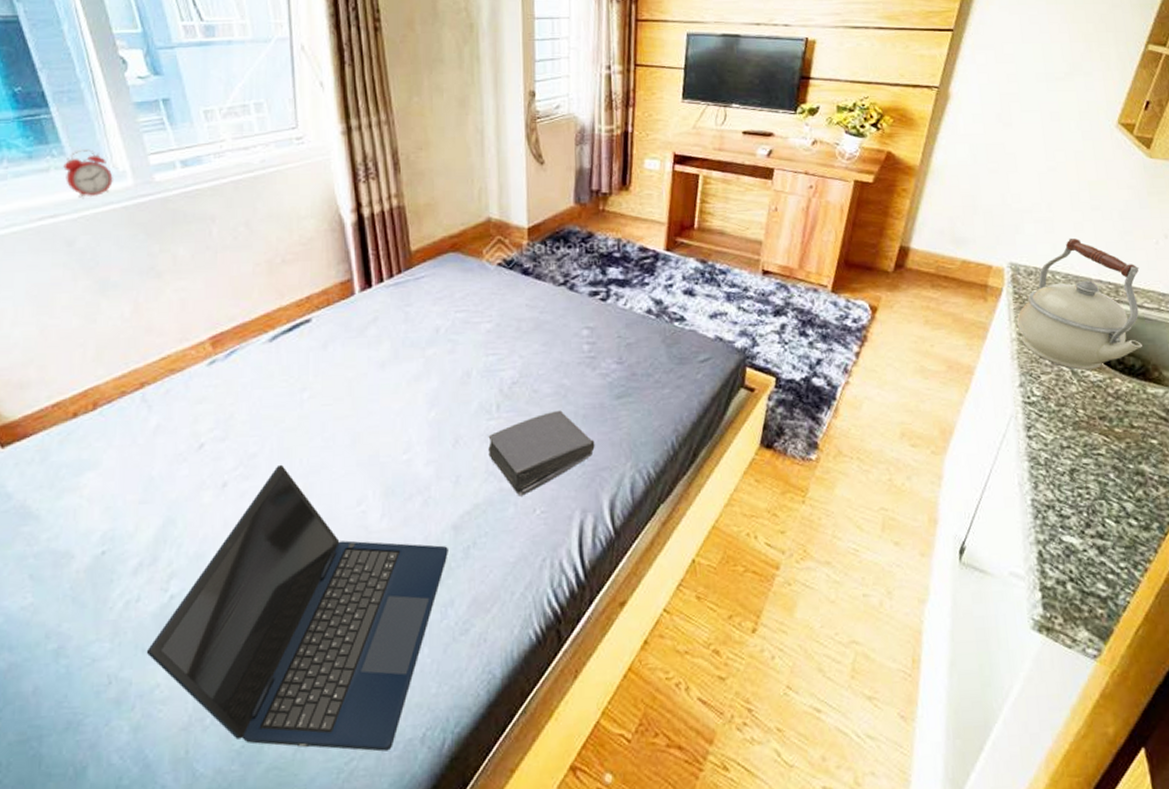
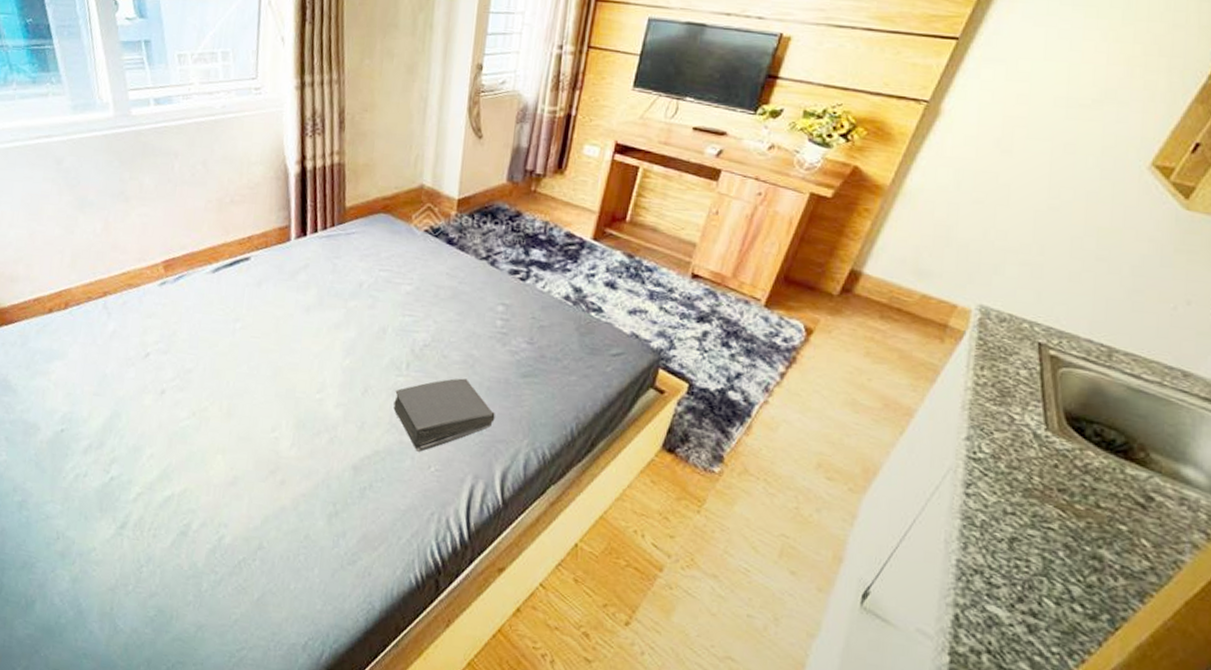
alarm clock: present [63,149,113,199] -> none [59,79,98,124]
laptop: present [146,464,448,752] -> none [87,383,347,649]
kettle: present [1017,237,1142,371] -> none [976,287,1145,437]

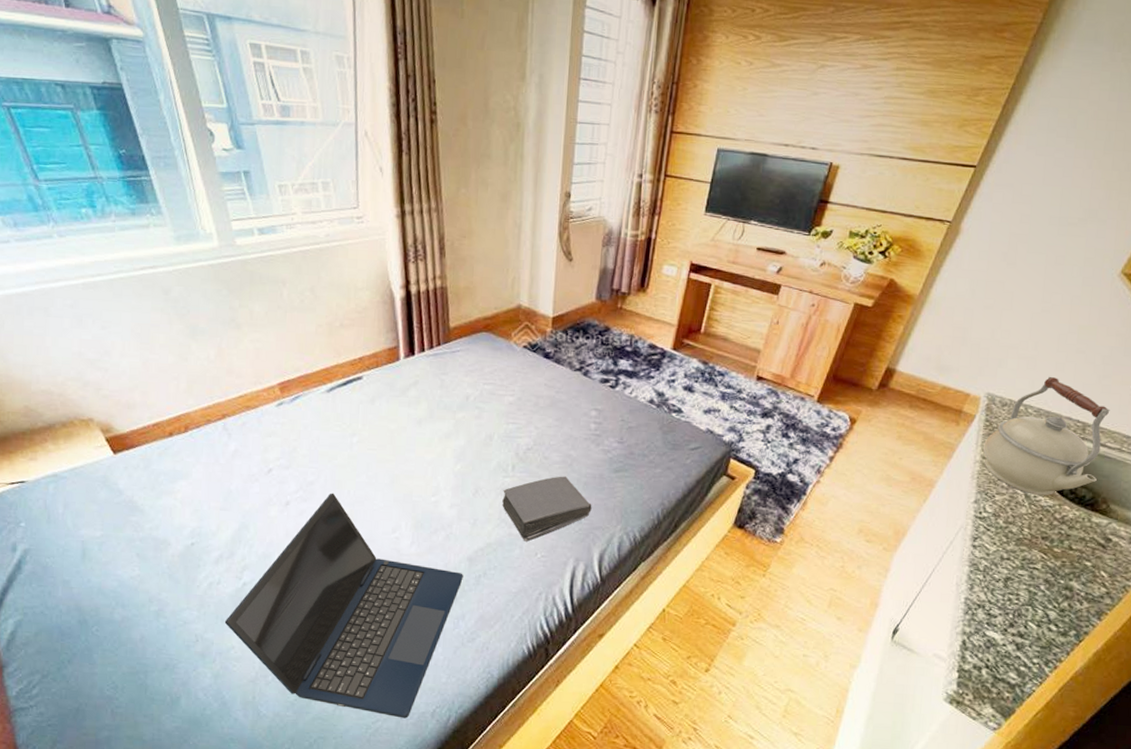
laptop: none [87,383,347,649] -> present [224,493,463,718]
kettle: none [976,287,1145,437] -> present [983,376,1110,496]

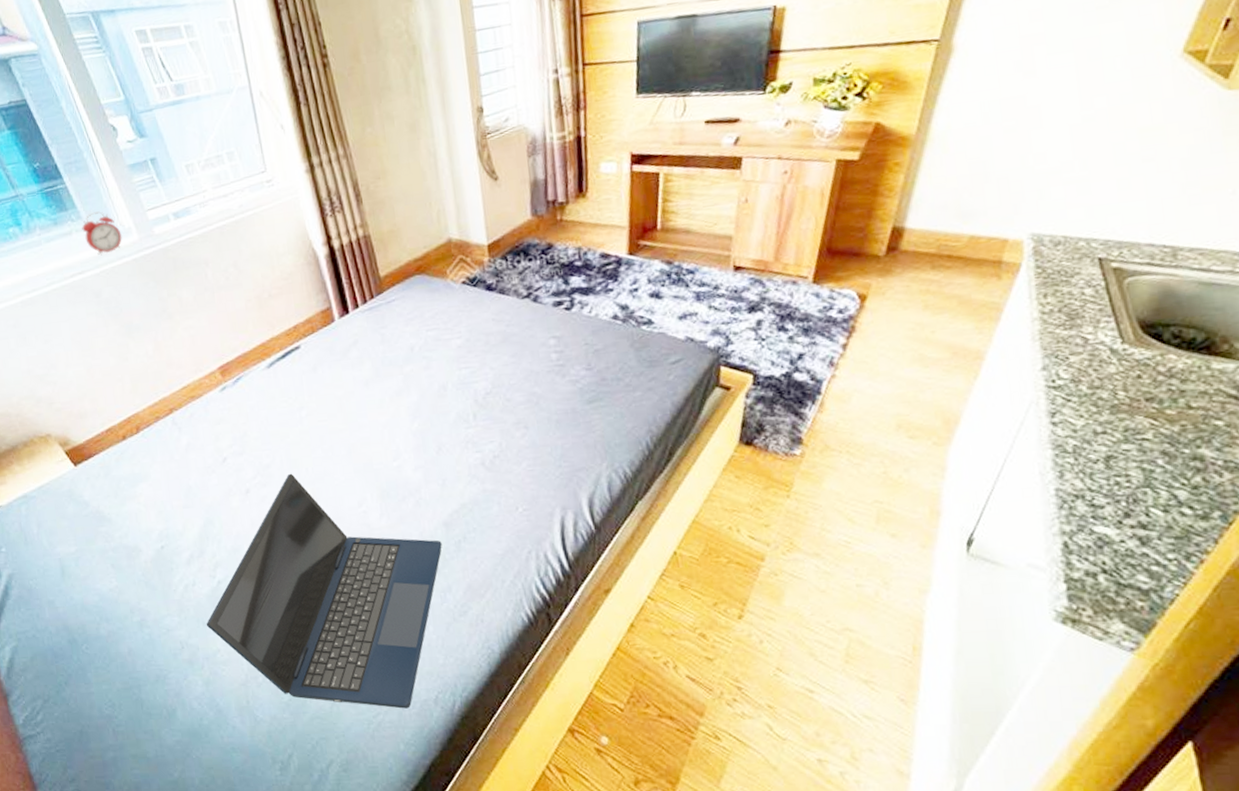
alarm clock: none [161,210,202,255] -> present [82,211,122,256]
book: present [502,476,592,542] -> none [468,417,570,496]
kettle: present [983,376,1110,496] -> none [1040,197,1208,348]

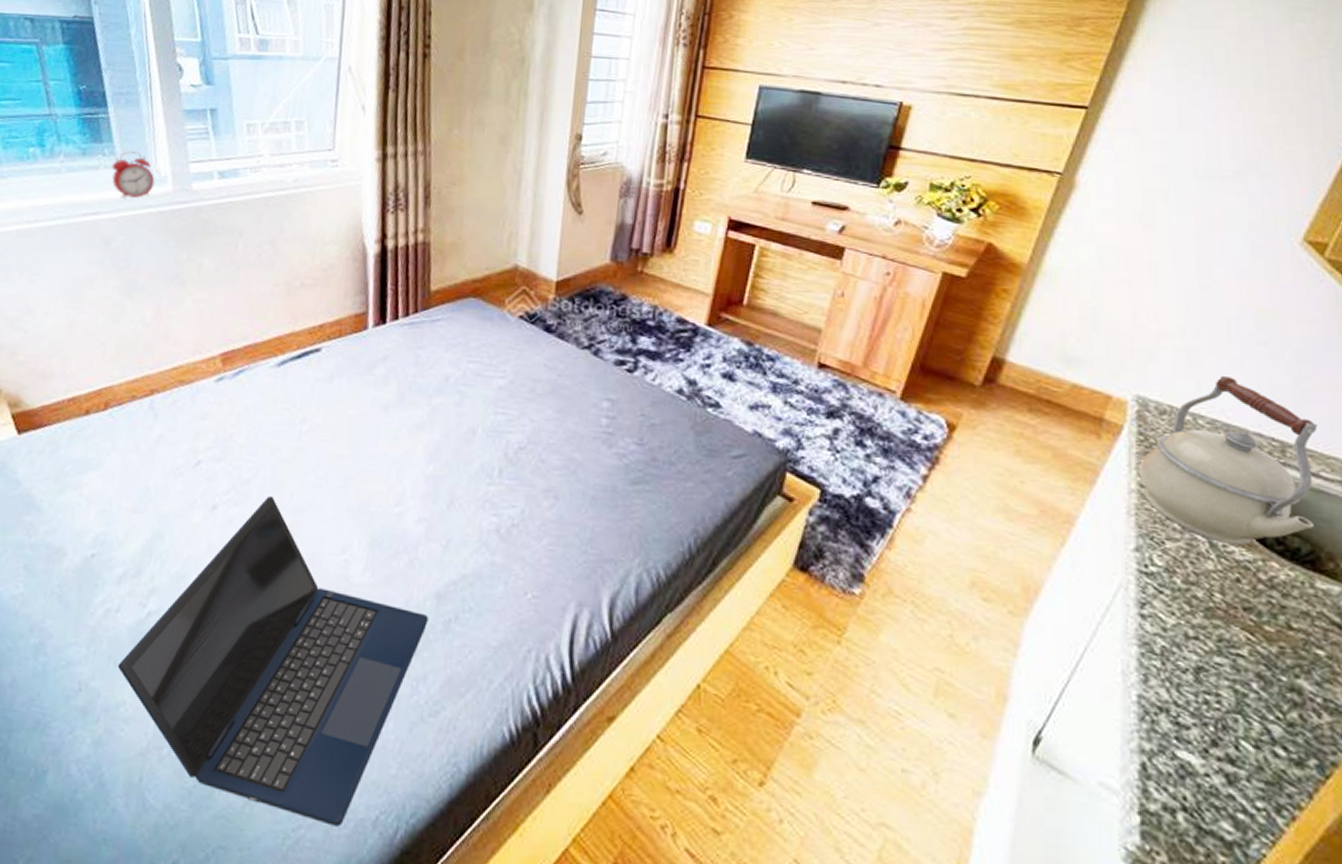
kettle: none [1040,197,1208,348] -> present [1140,375,1318,546]

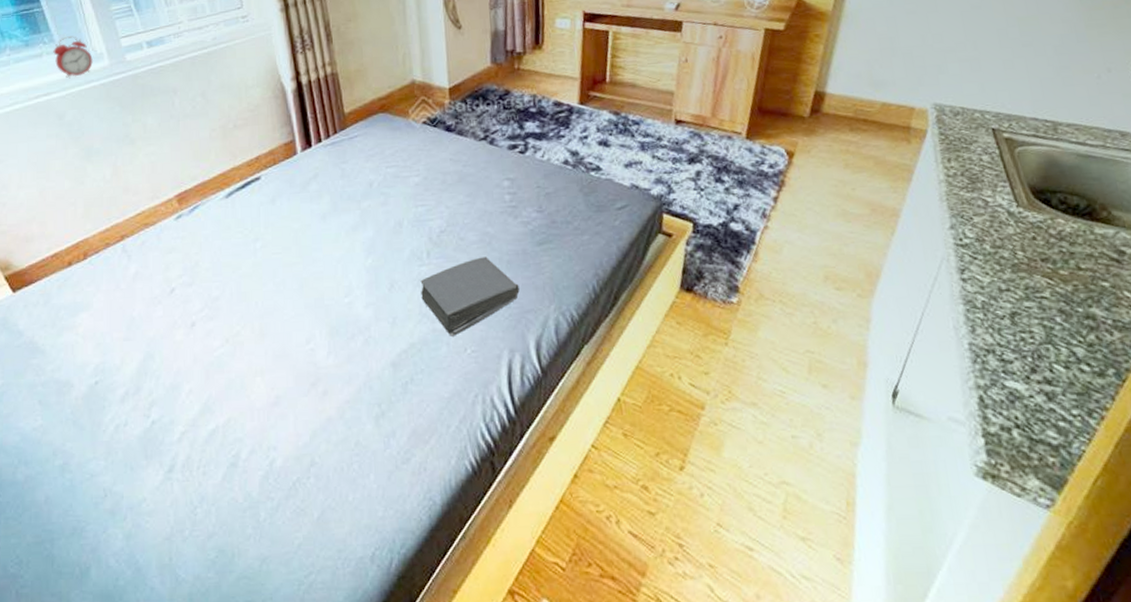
laptop: present [117,495,428,827] -> none [134,306,389,567]
book: none [484,486,601,575] -> present [420,256,520,336]
kettle: present [1140,375,1318,546] -> none [944,75,1087,211]

